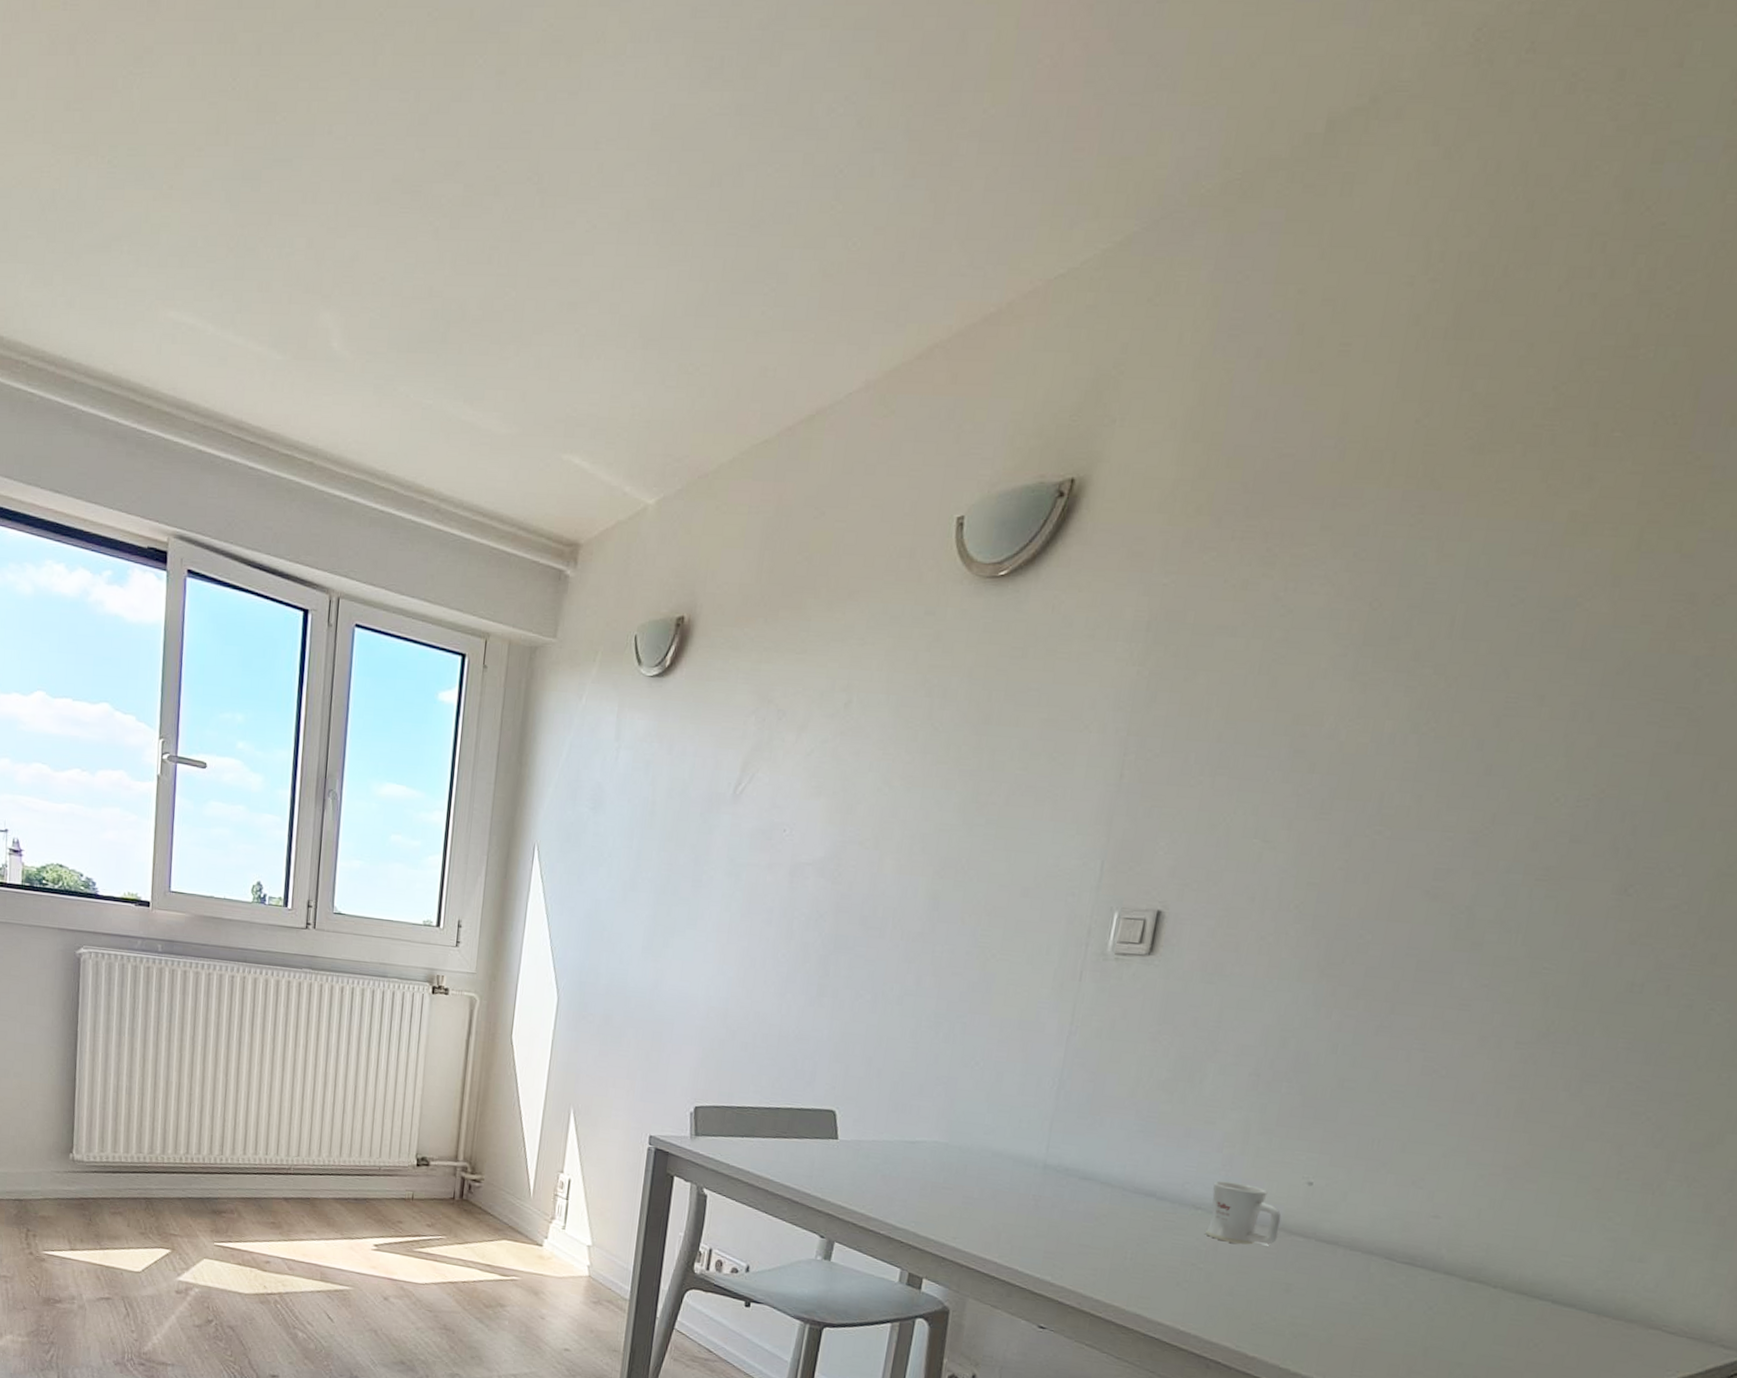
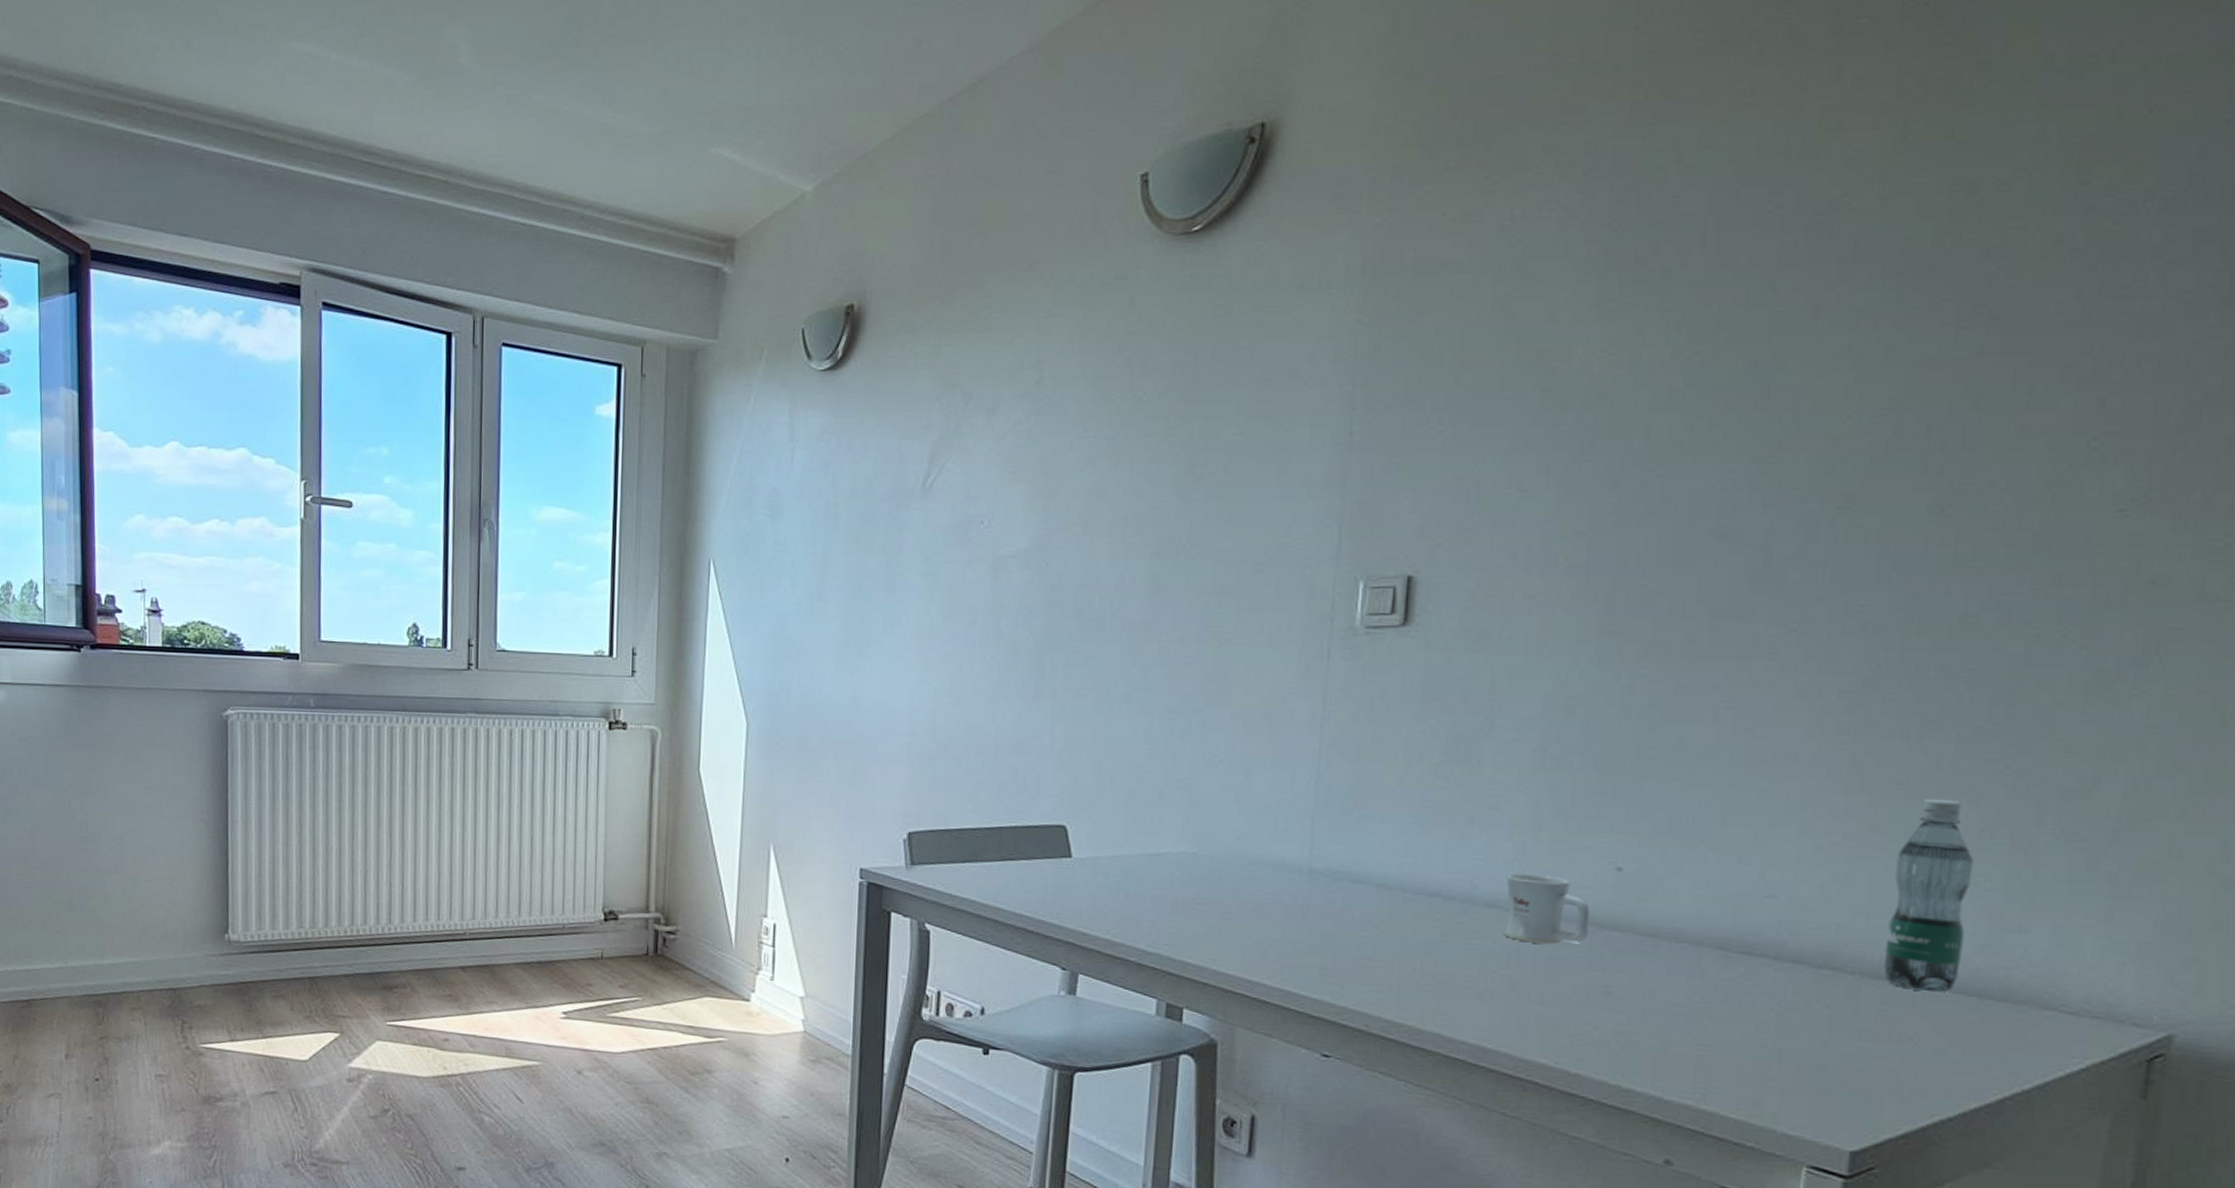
bottle: none [1521,1141,1610,1309] -> present [1883,798,1973,993]

